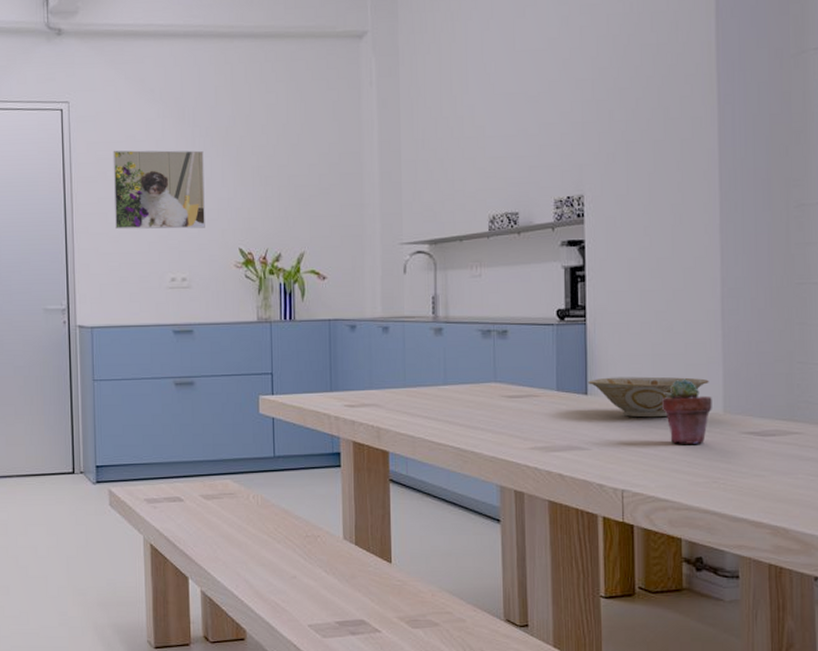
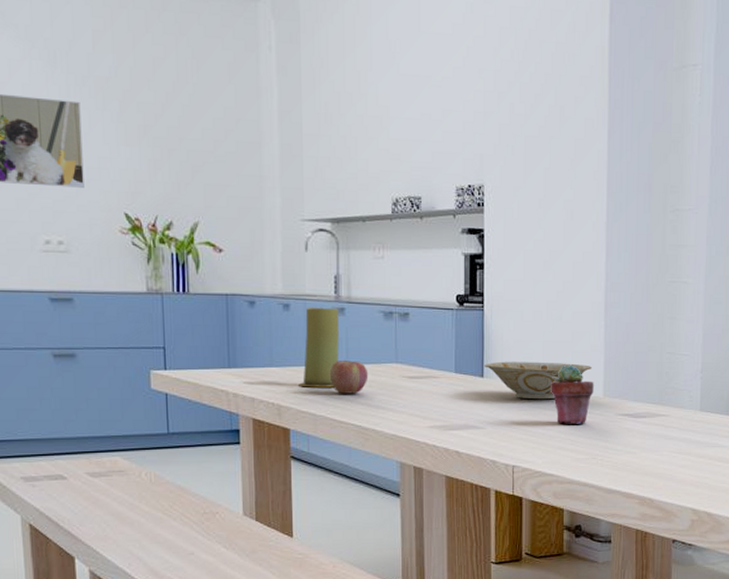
candle: none [397,328,437,409] -> present [299,307,339,387]
apple: none [427,381,467,415] -> present [329,361,369,394]

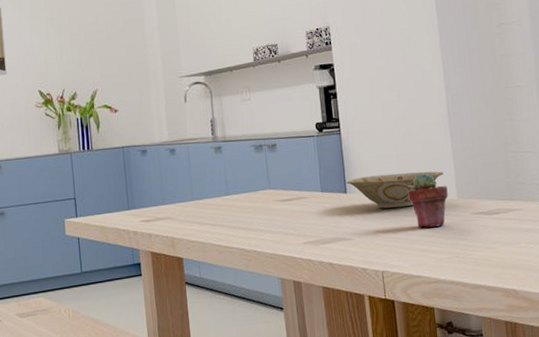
candle: present [299,307,339,387] -> none [187,148,220,219]
apple: present [329,361,369,394] -> none [212,191,247,222]

